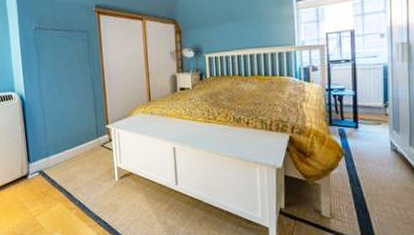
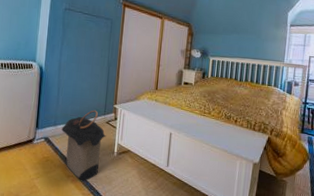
laundry hamper: none [54,134,104,212] -> present [61,110,106,181]

